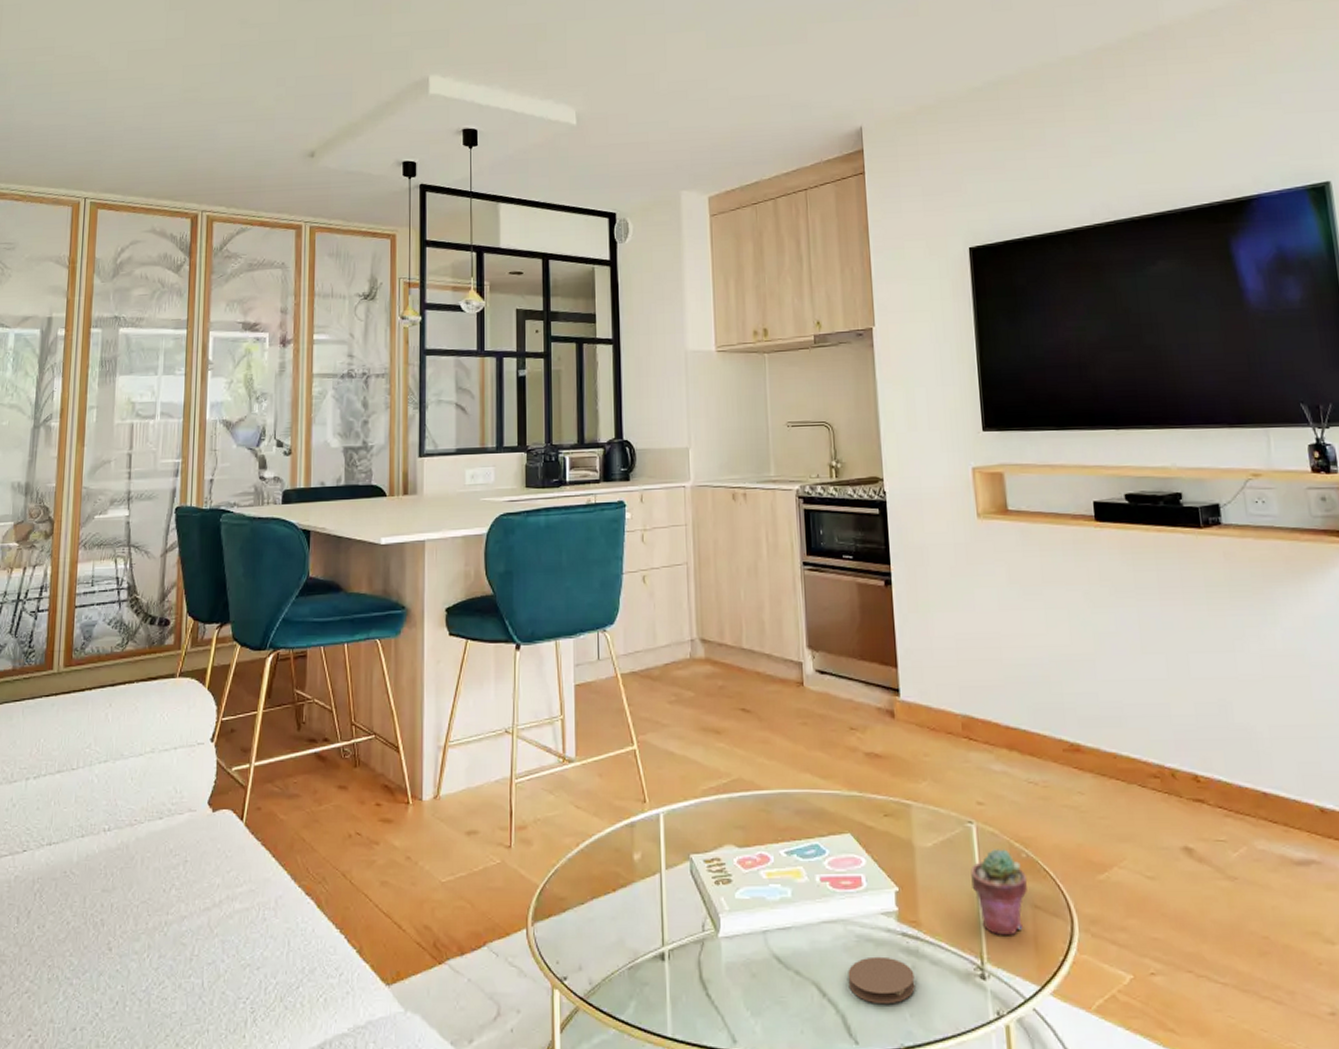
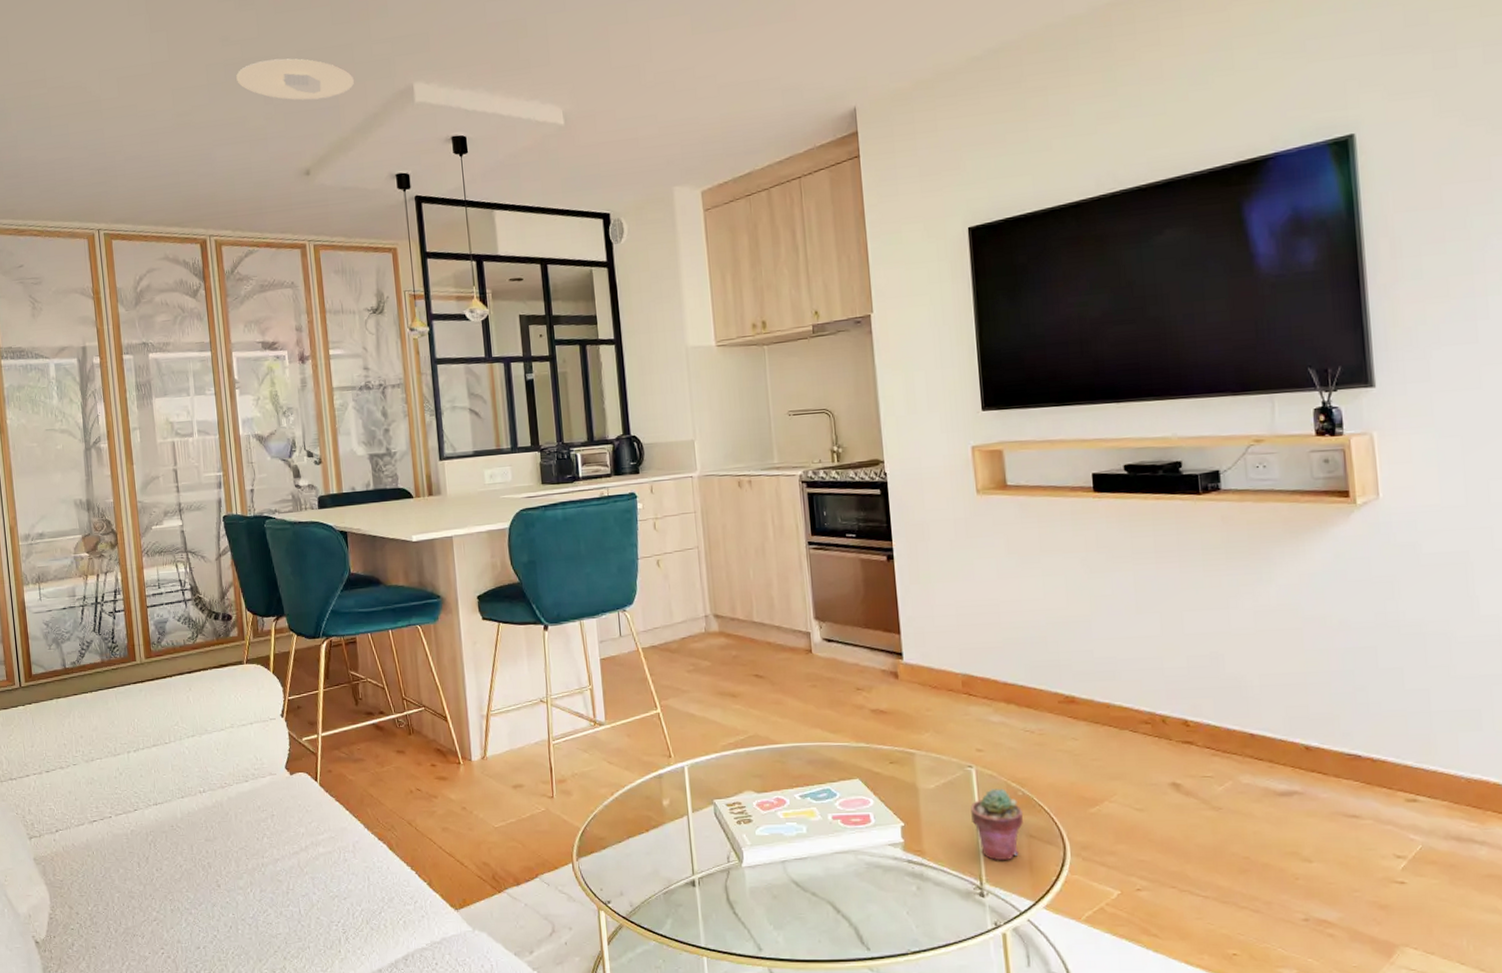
recessed light: none [251,44,371,85] -> present [236,58,355,101]
coaster: present [848,956,915,1005] -> none [859,879,920,918]

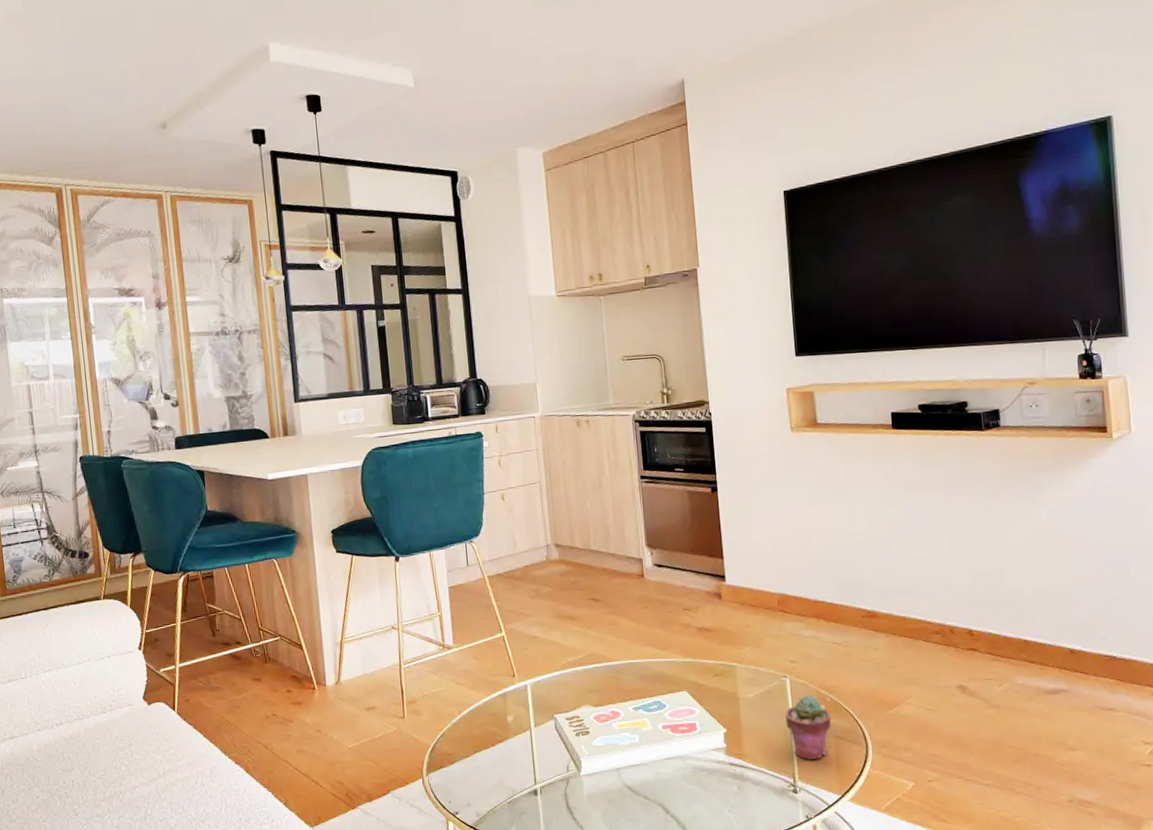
recessed light: present [236,58,355,101] -> none [92,15,211,57]

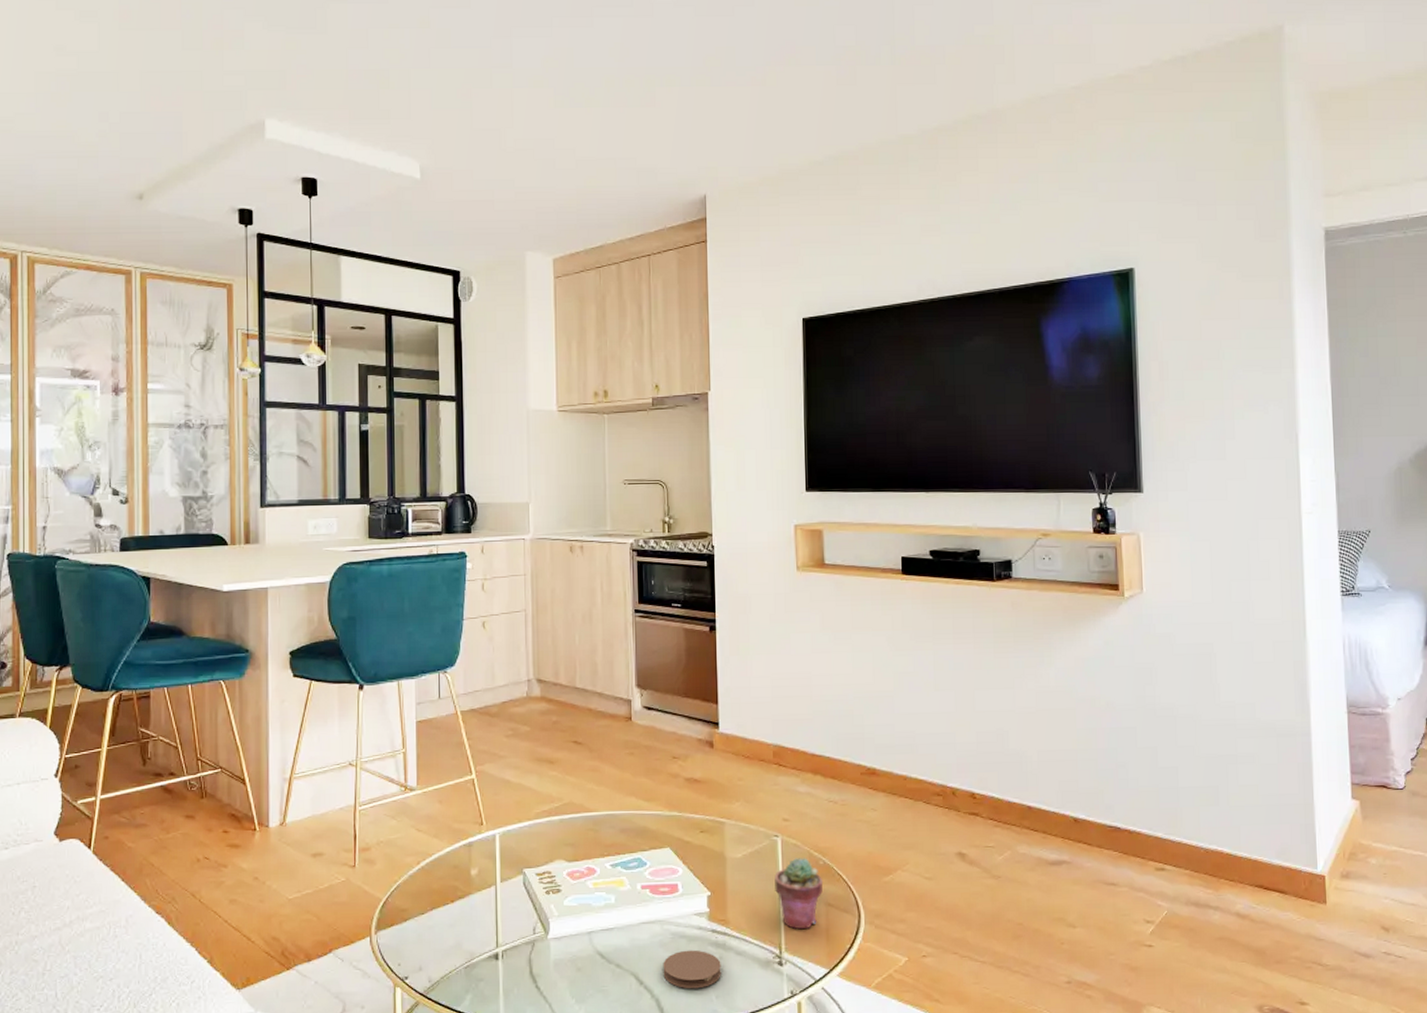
coaster: none [686,781,741,816] -> present [663,950,721,989]

